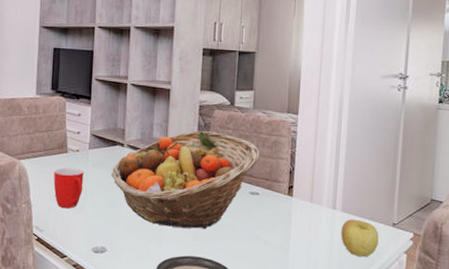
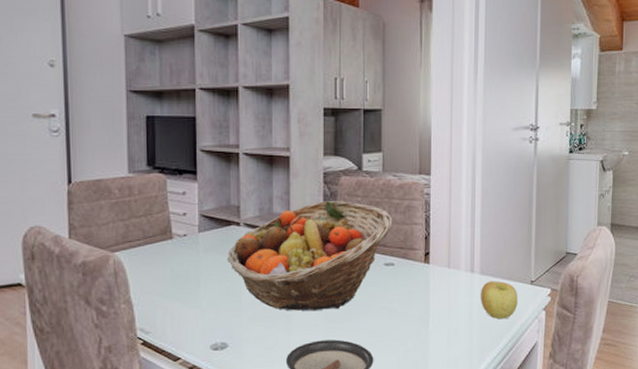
mug: present [53,167,84,209] -> none [158,256,195,304]

